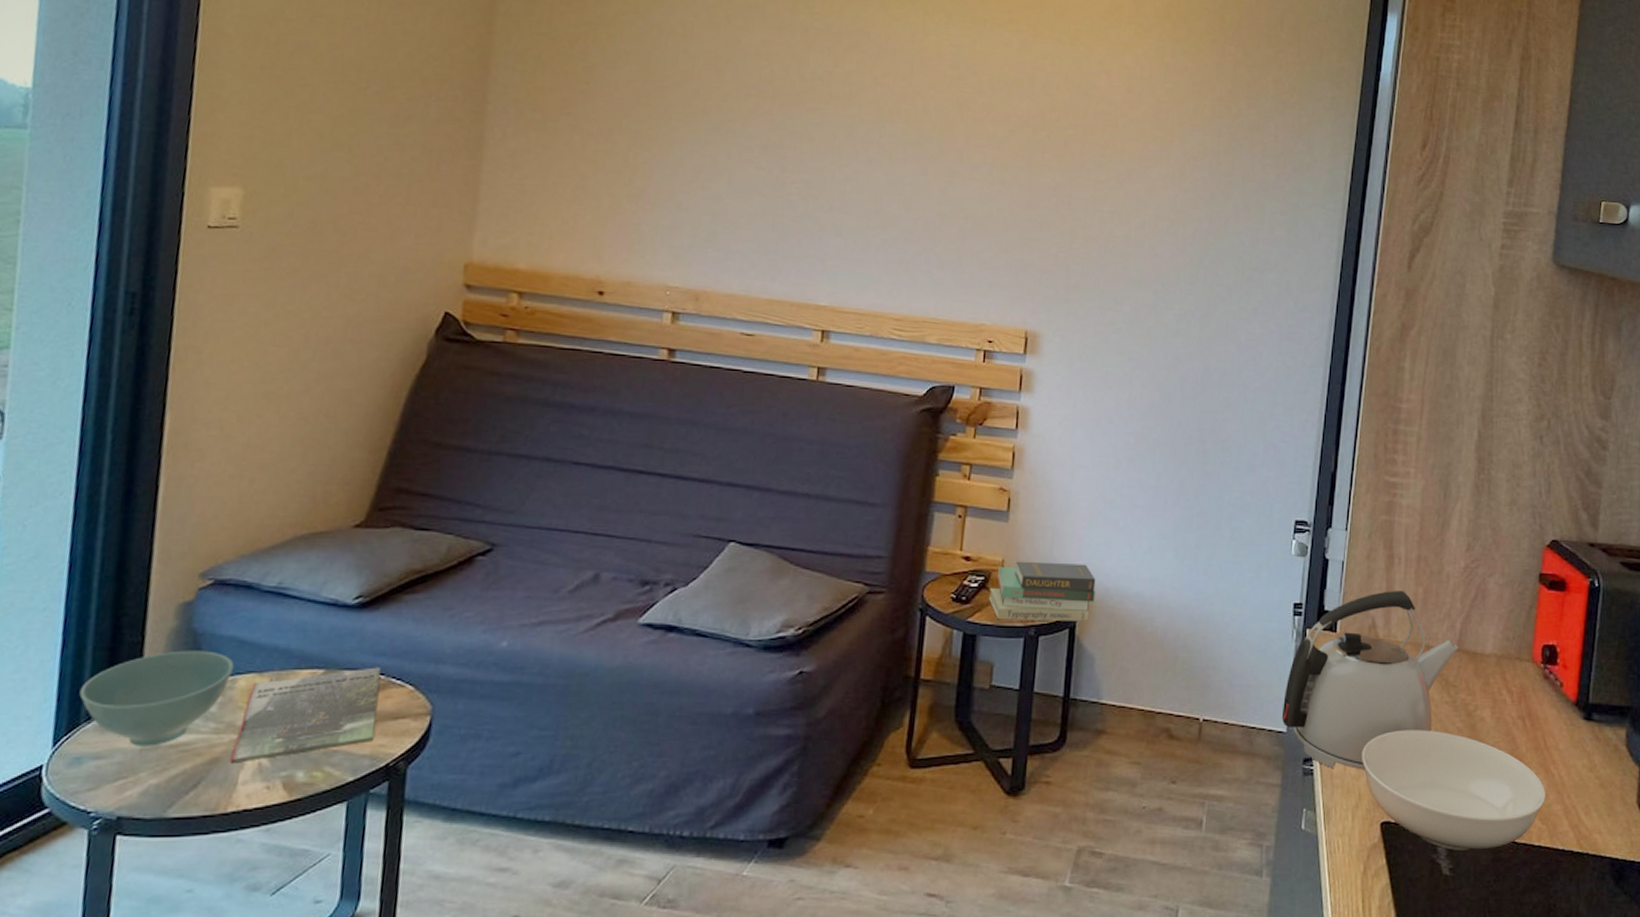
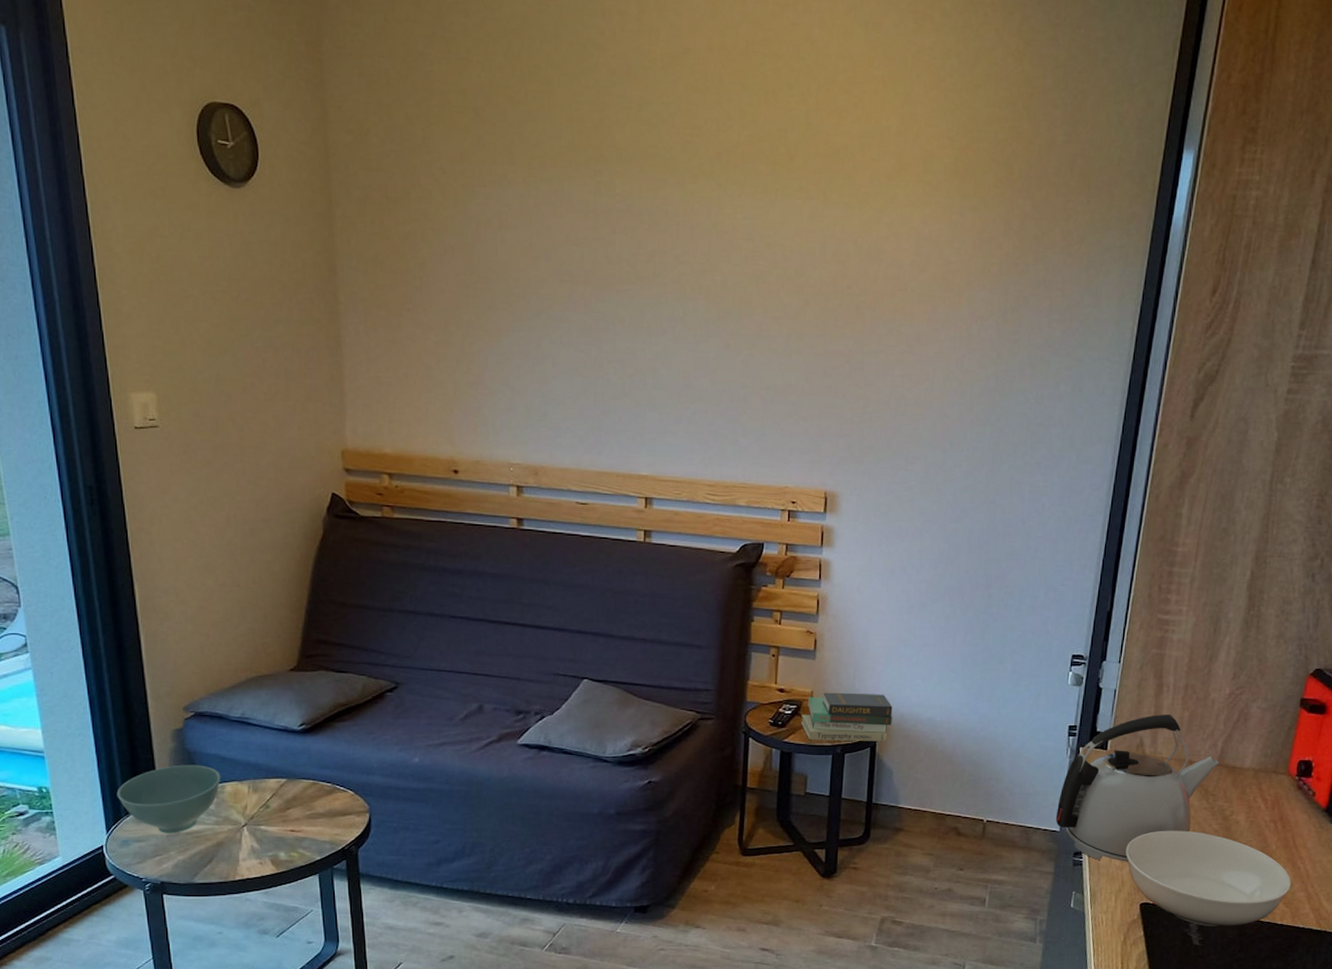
magazine: present [230,667,381,763] -> none [231,777,330,846]

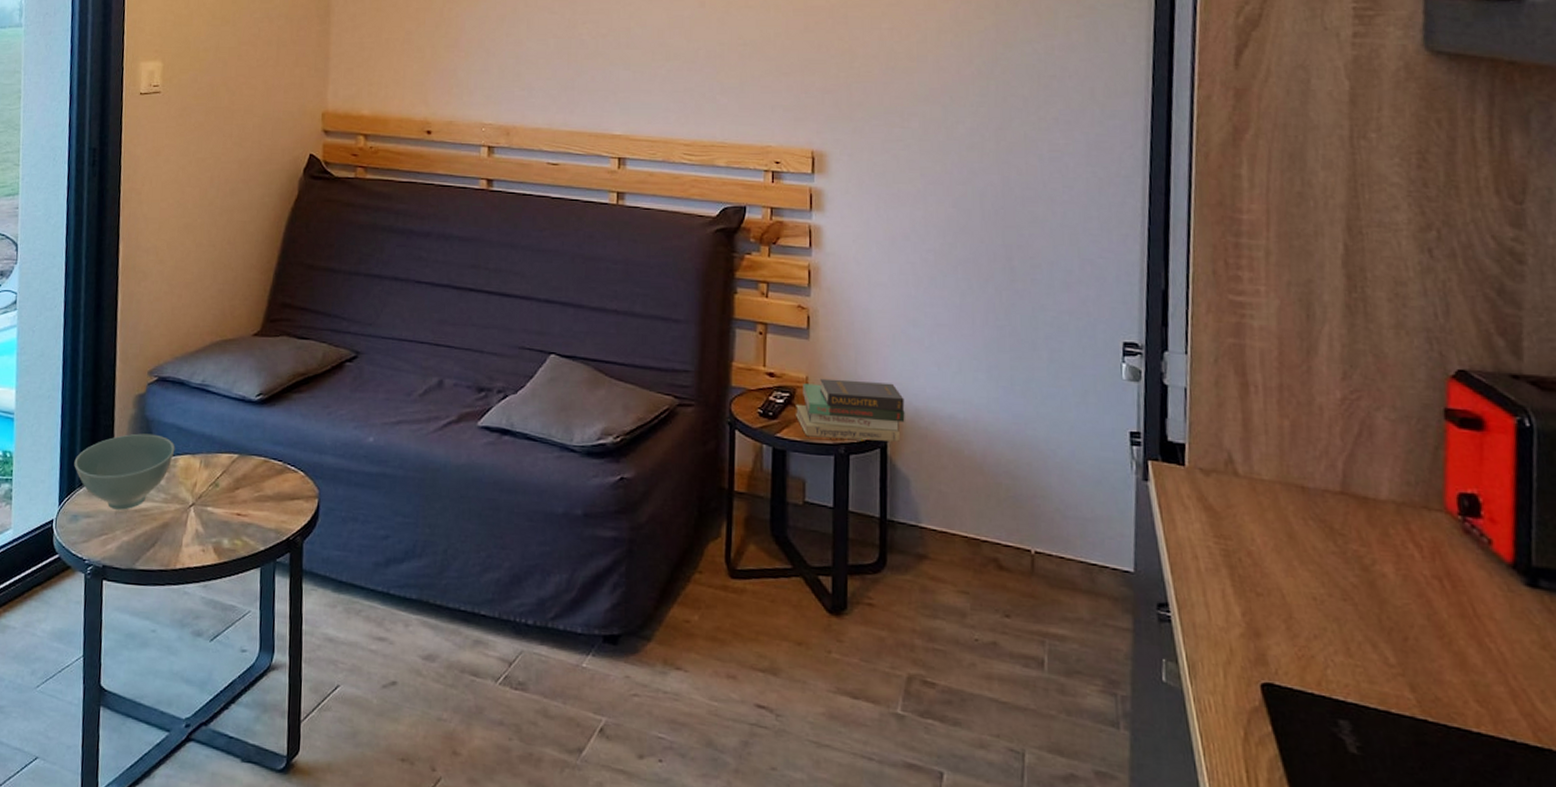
kettle: present [1055,714,1220,862] -> none [1126,421,1345,622]
bowl: present [1125,830,1292,926] -> none [1228,580,1483,730]

